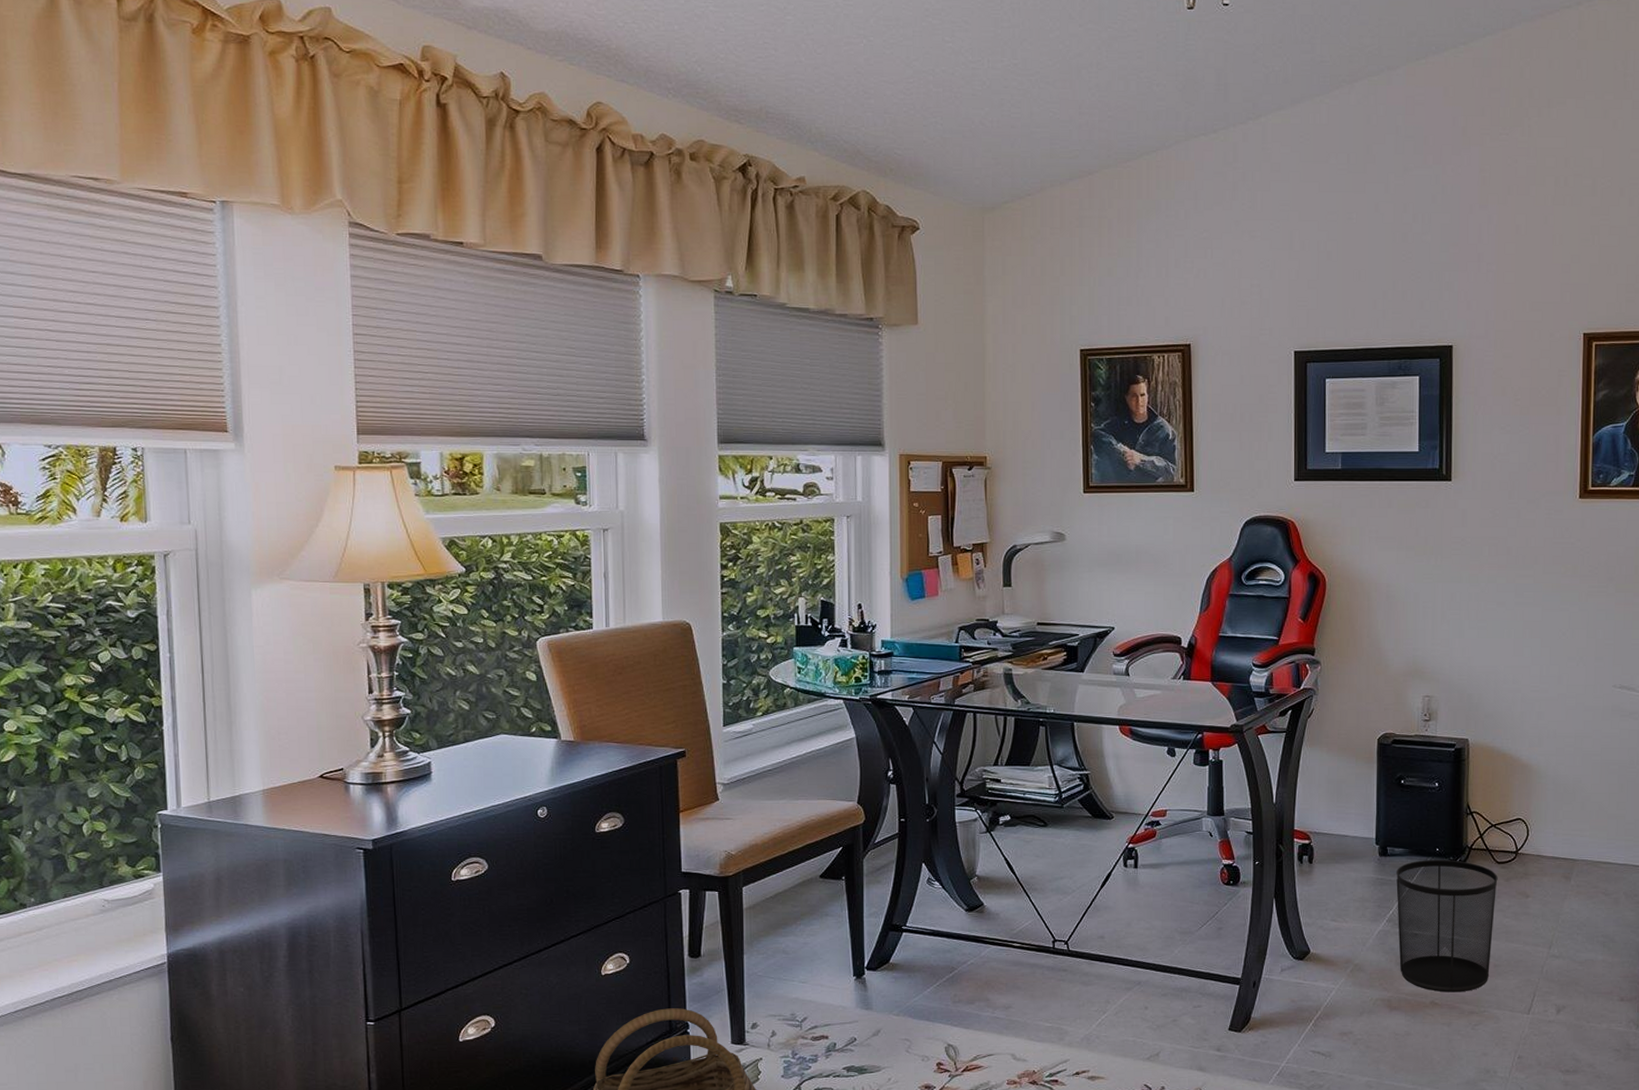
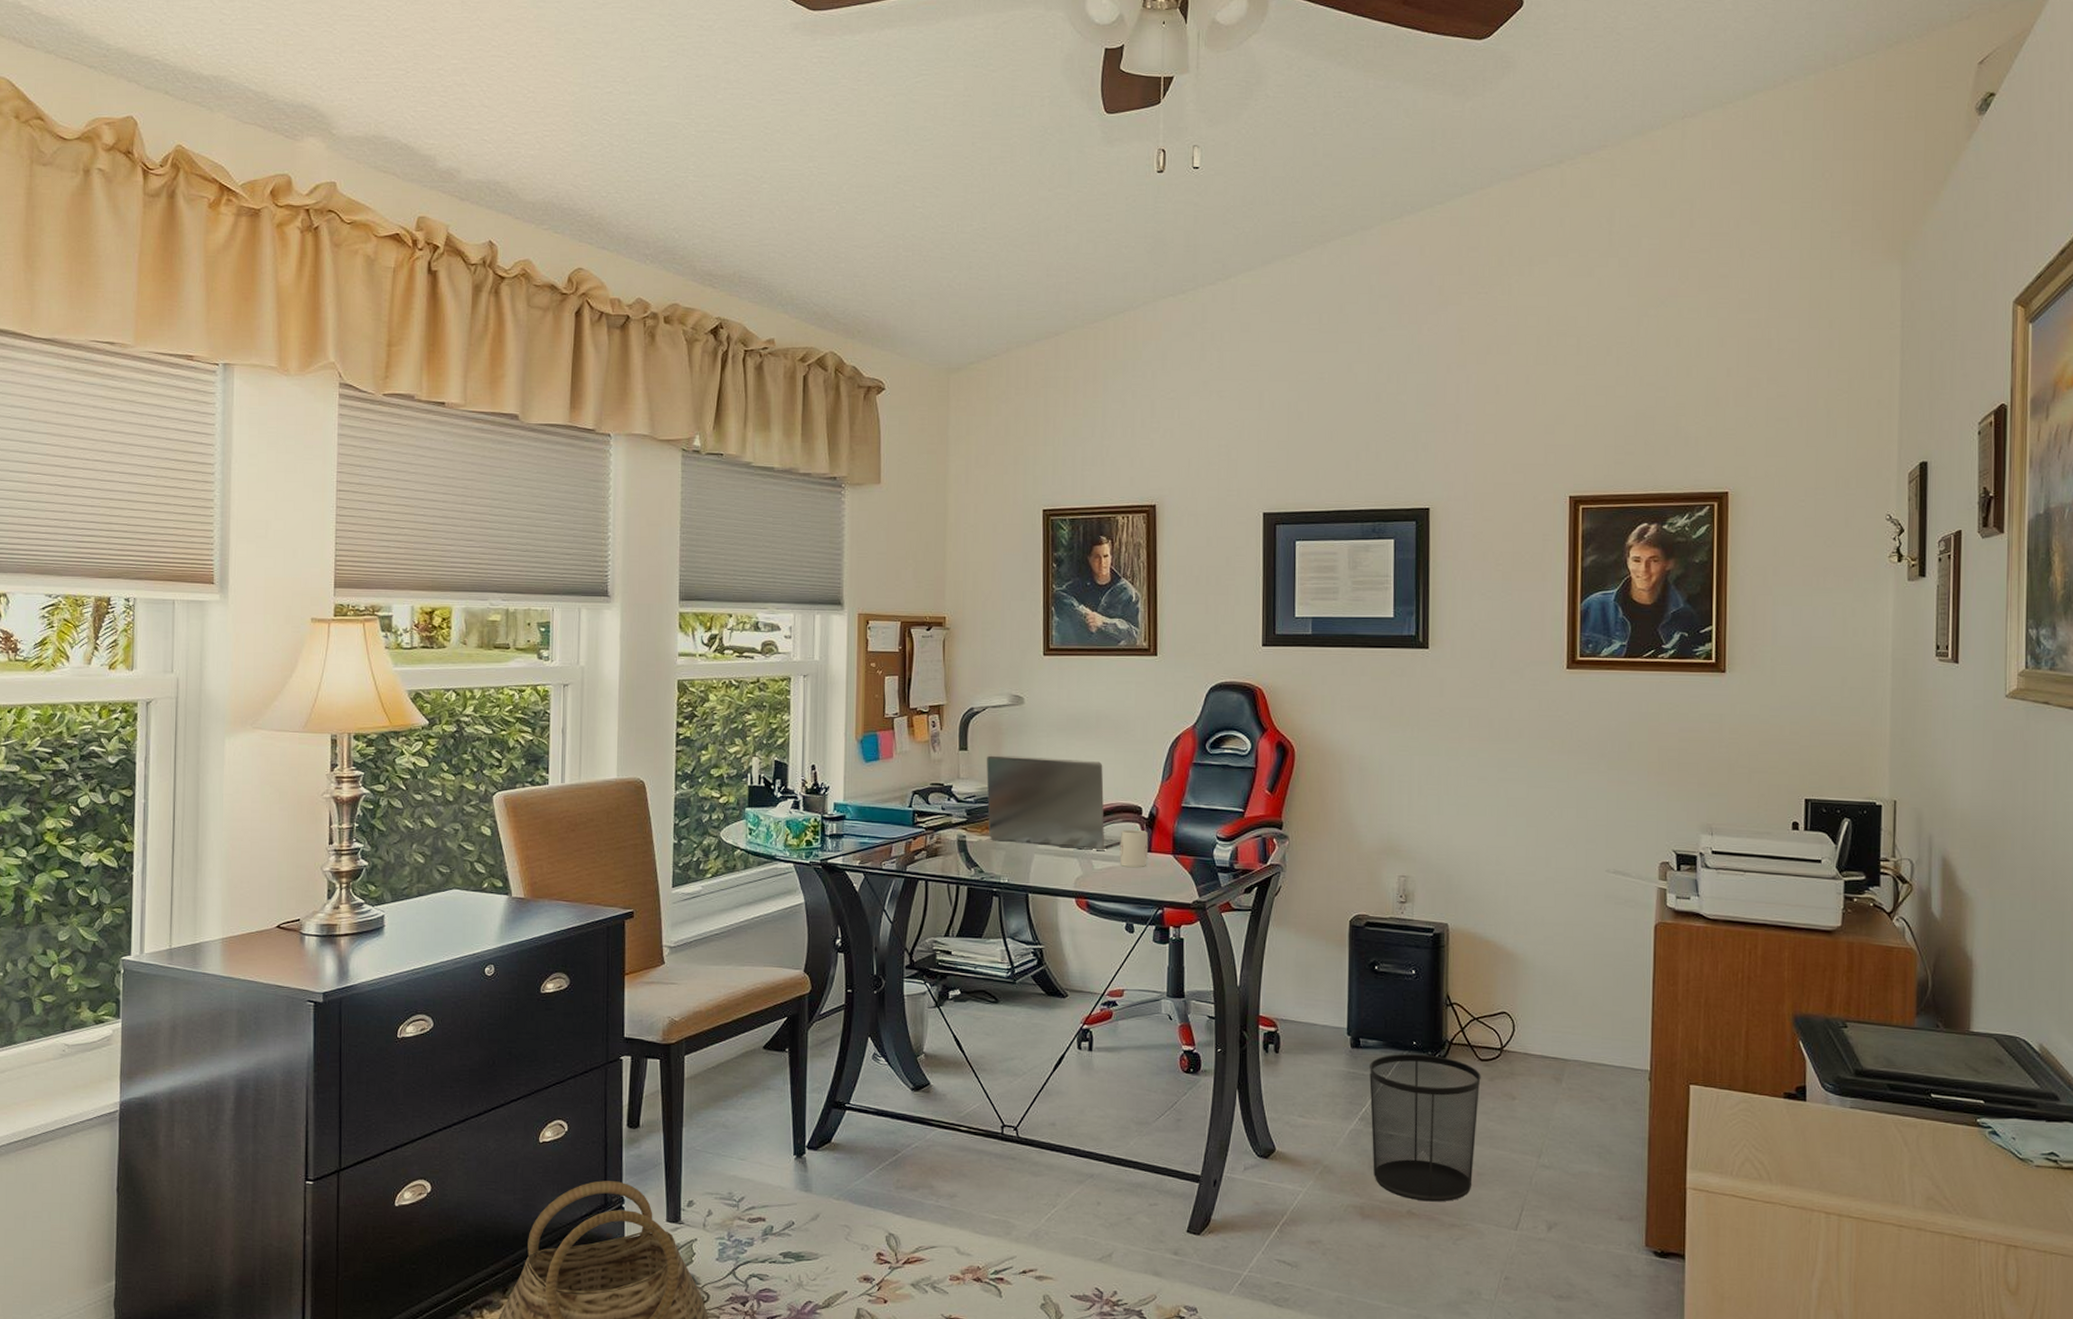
laptop: none [1029,590,1162,679] -> present [986,754,1121,850]
mug: none [1160,659,1188,695] -> present [1119,829,1149,868]

